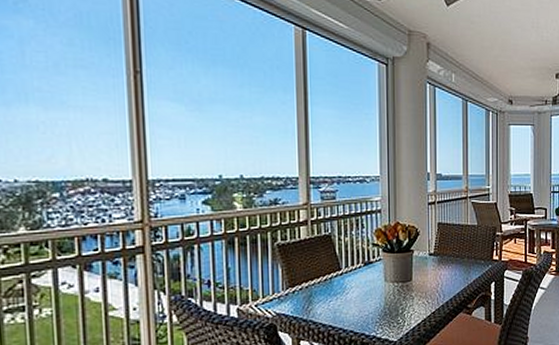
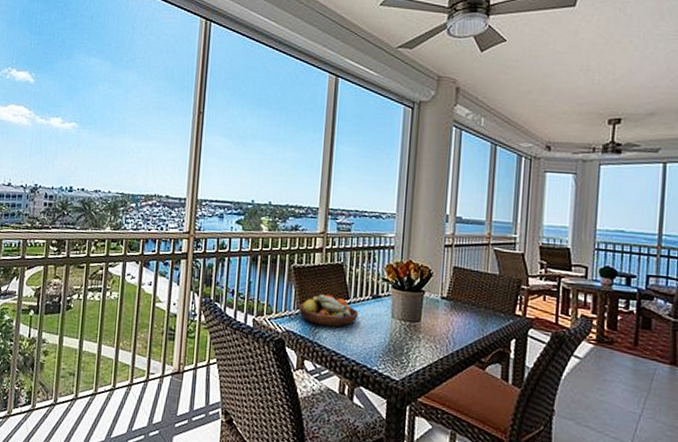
fruit bowl: none [287,268,352,302] -> present [298,293,359,327]

